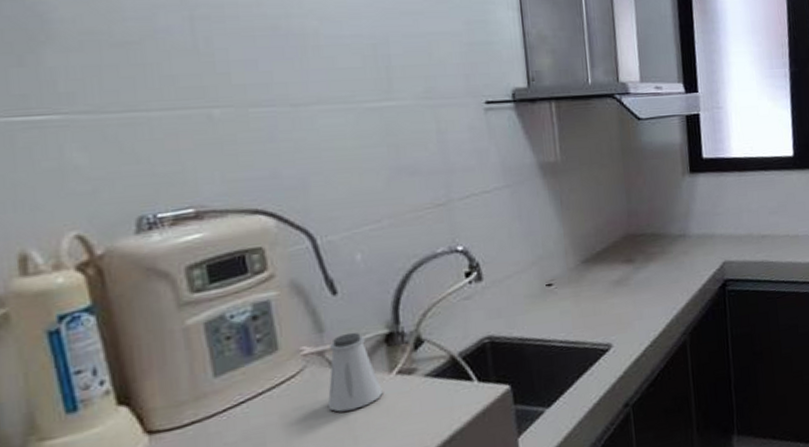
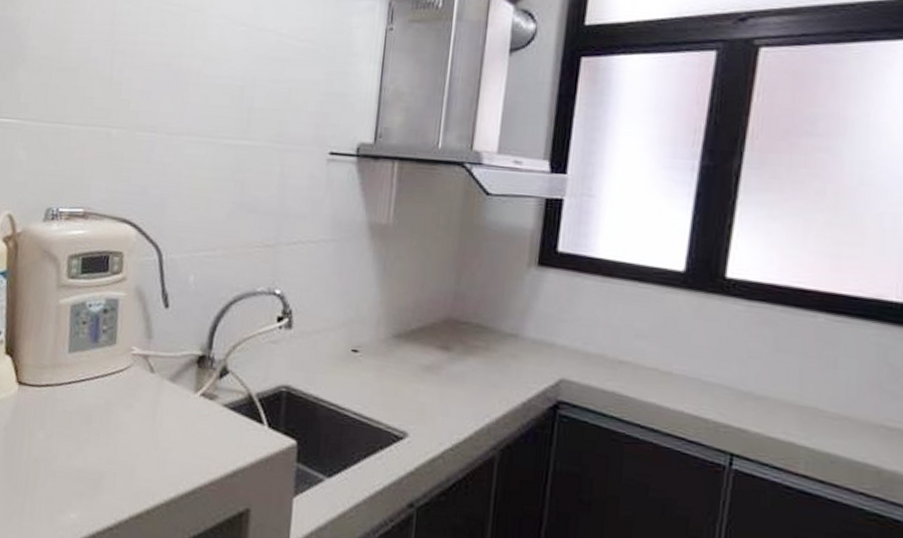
saltshaker: present [327,332,383,412] -> none [141,345,187,417]

